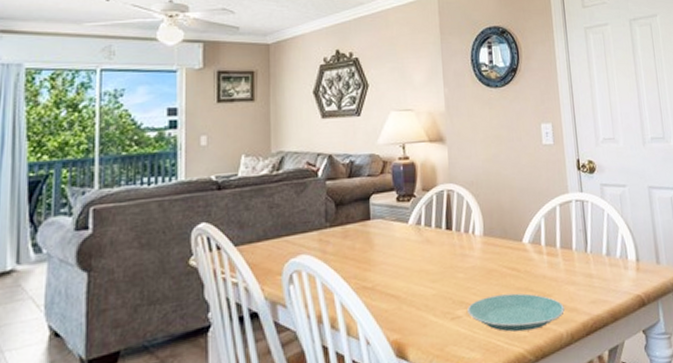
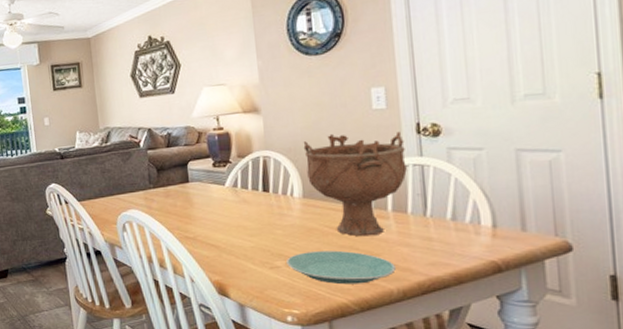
decorative bowl: none [484,167,571,277] -> present [303,131,407,237]

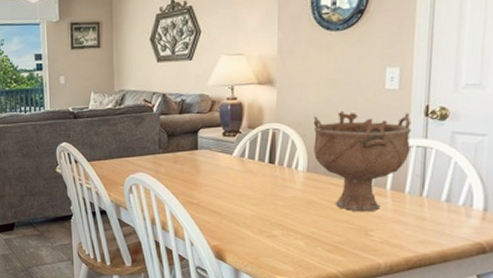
plate: present [287,250,396,285] -> none [284,223,386,257]

